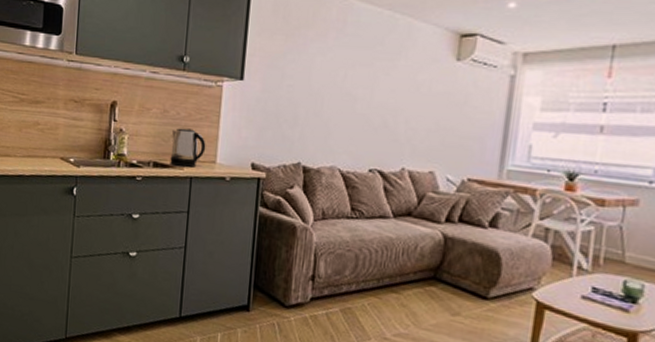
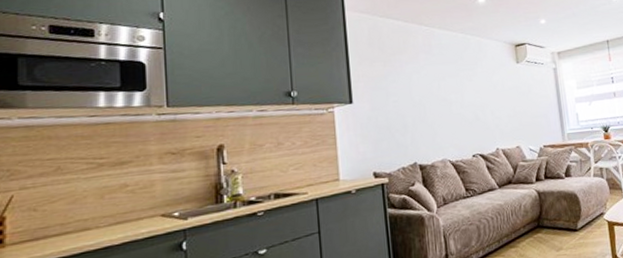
kettle: present [170,127,206,168] -> none [290,154,327,193]

